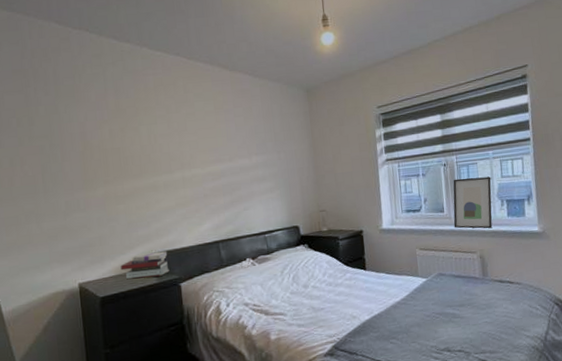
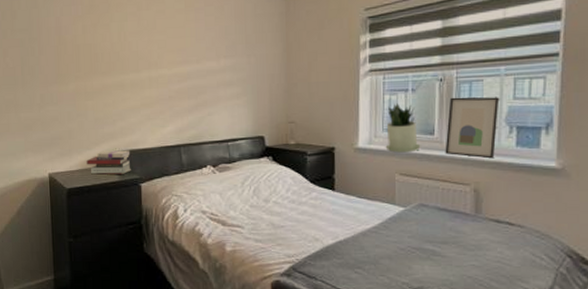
planter: none [404,187,435,231] -> present [385,103,421,153]

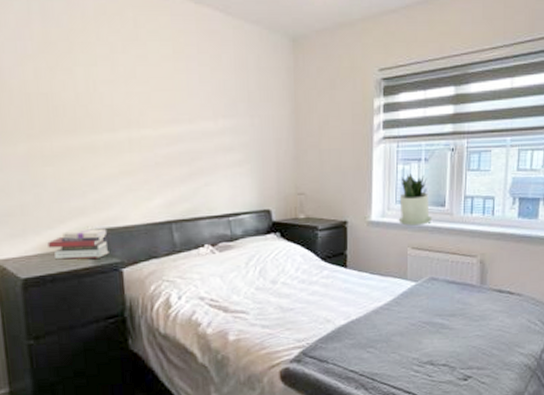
picture frame: present [445,96,501,159] -> none [455,167,506,230]

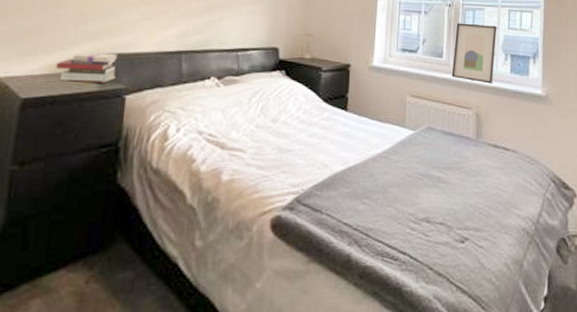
planter: present [398,173,432,226] -> none [398,24,431,74]
picture frame: none [455,167,506,230] -> present [451,22,498,84]

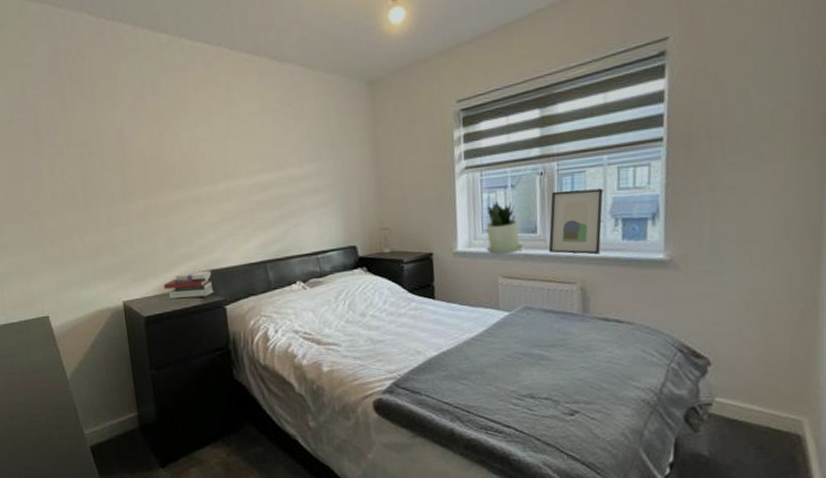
planter: none [398,24,431,74] -> present [486,201,524,255]

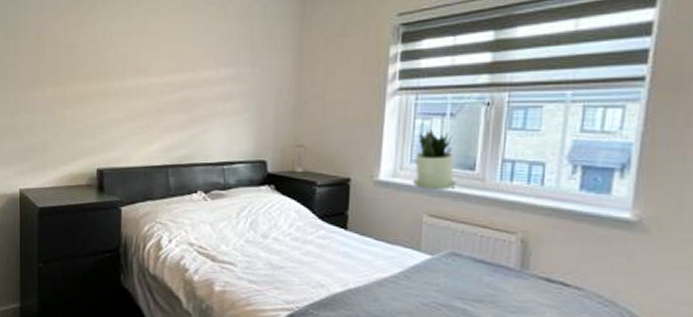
books: present [163,270,214,299] -> none [61,167,111,196]
picture frame: present [548,188,605,255] -> none [487,126,564,204]

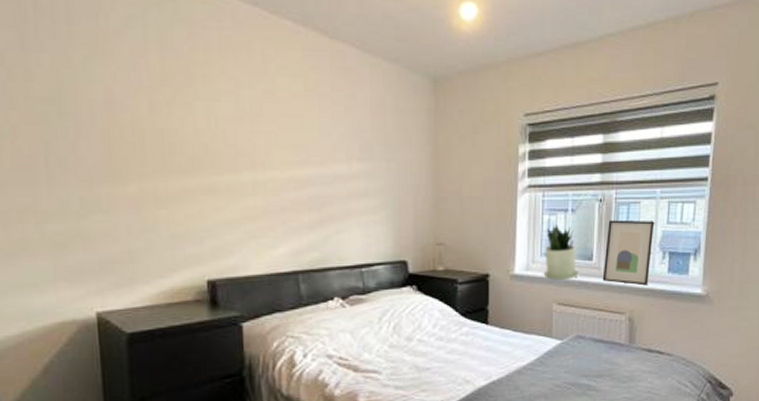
picture frame: none [487,126,564,204] -> present [602,219,656,286]

